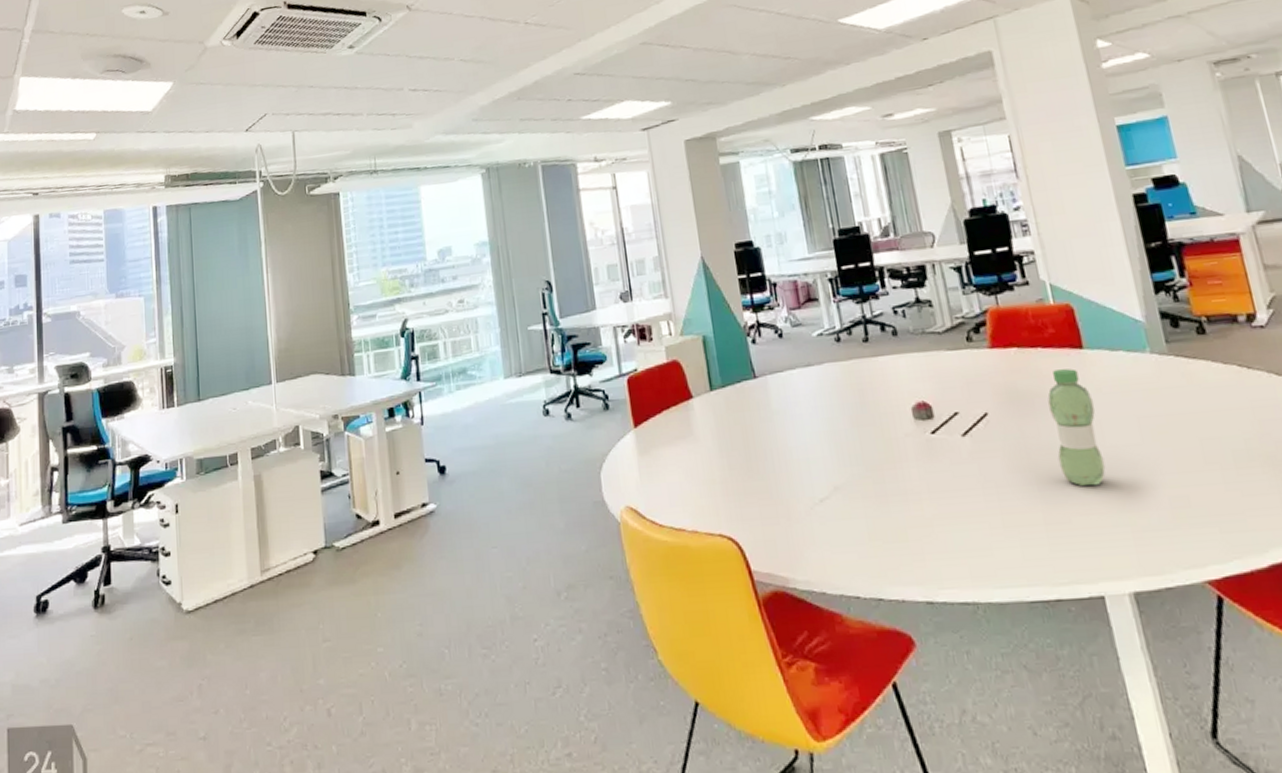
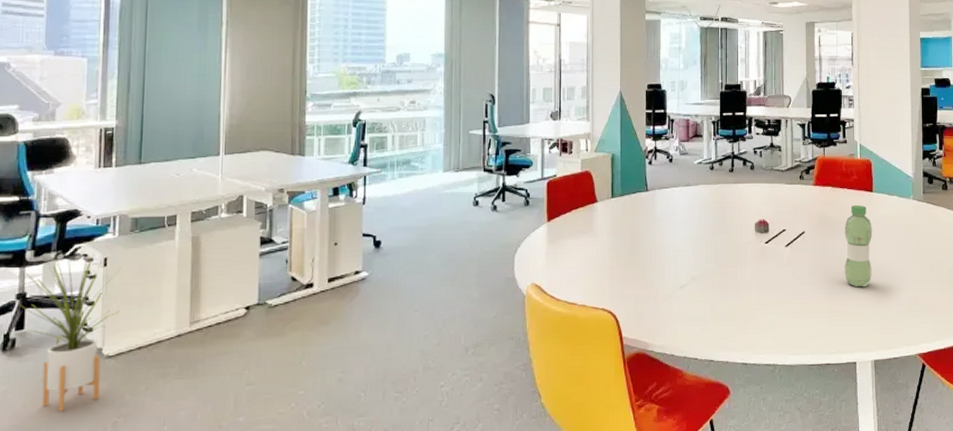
house plant: none [105,500,194,673] -> present [19,254,121,411]

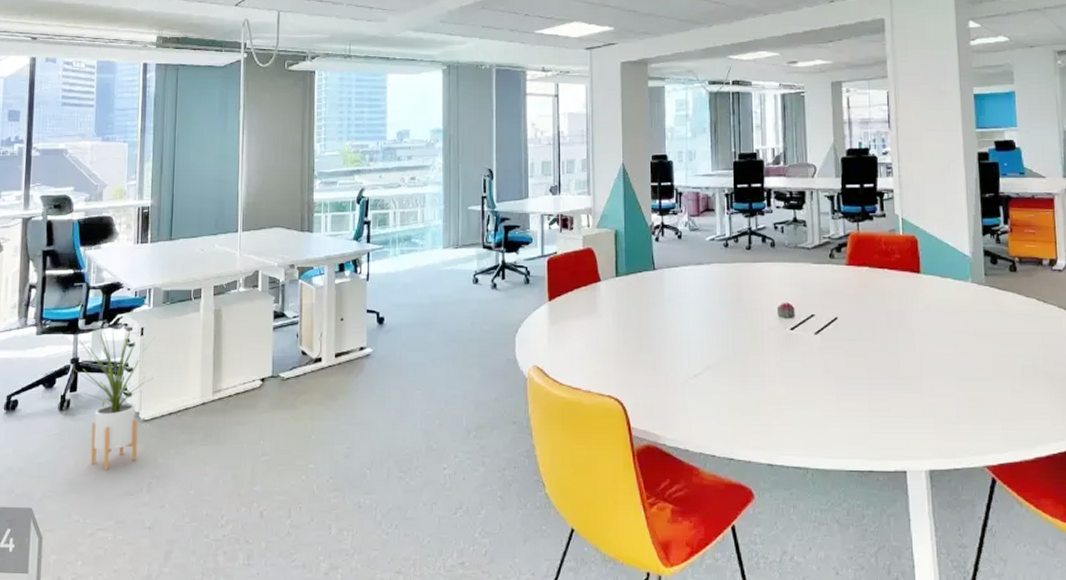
water bottle: present [844,205,873,287] -> none [886,288,923,384]

